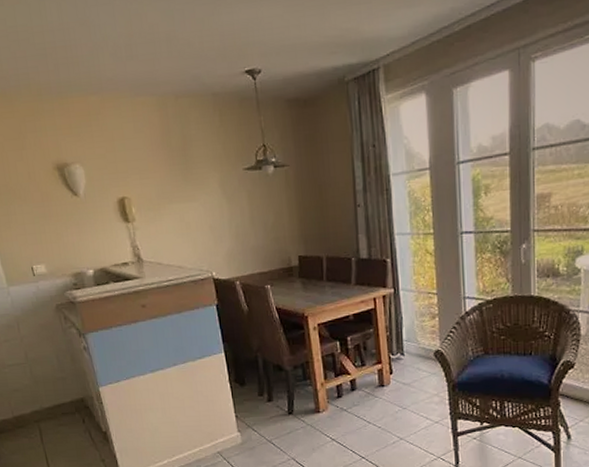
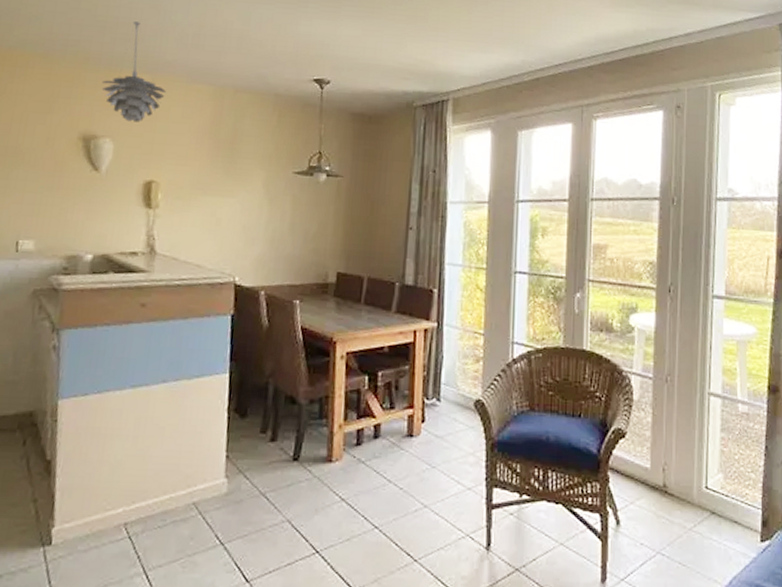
pendant light: none [58,43,116,145] -> present [101,21,167,123]

